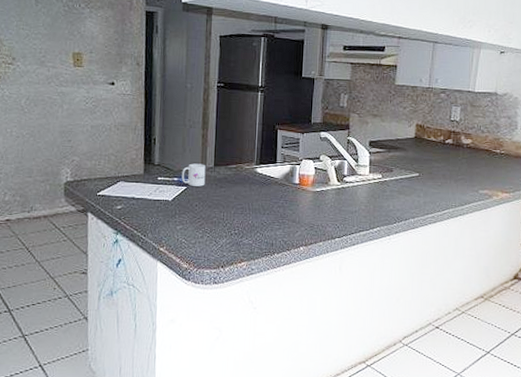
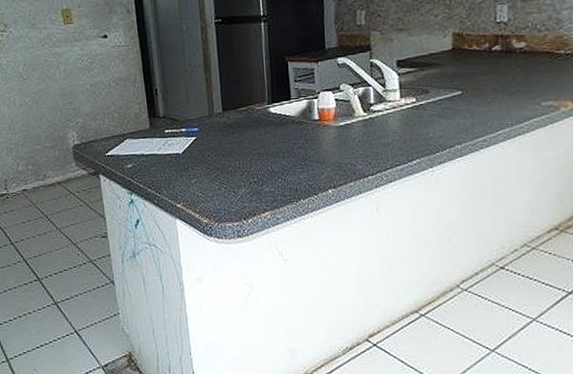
mug: present [181,163,206,186] -> none [189,110,215,136]

